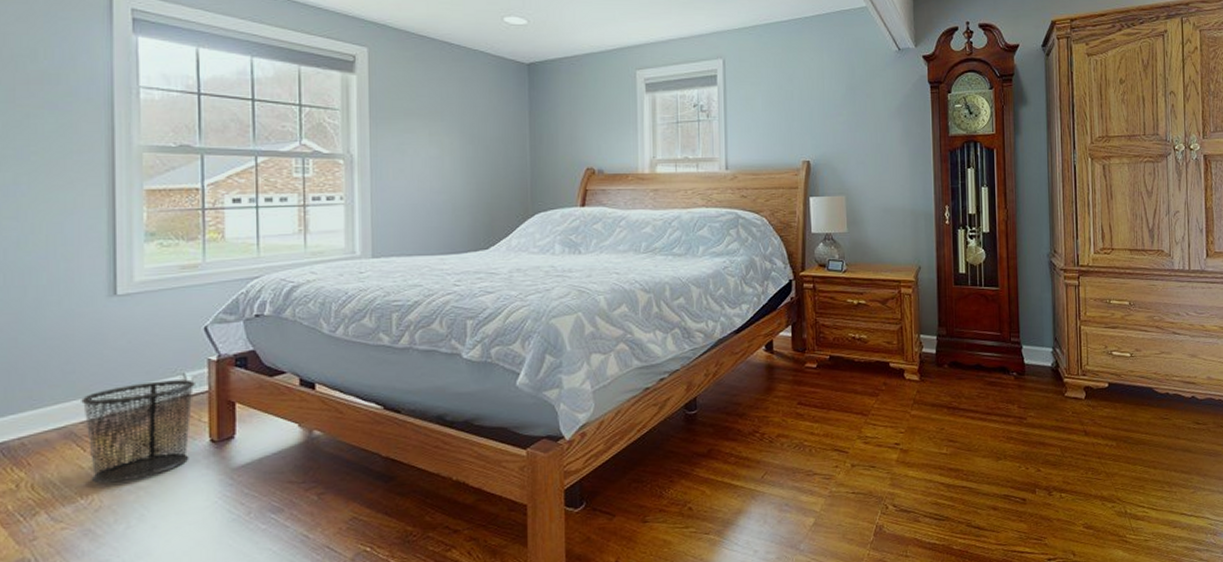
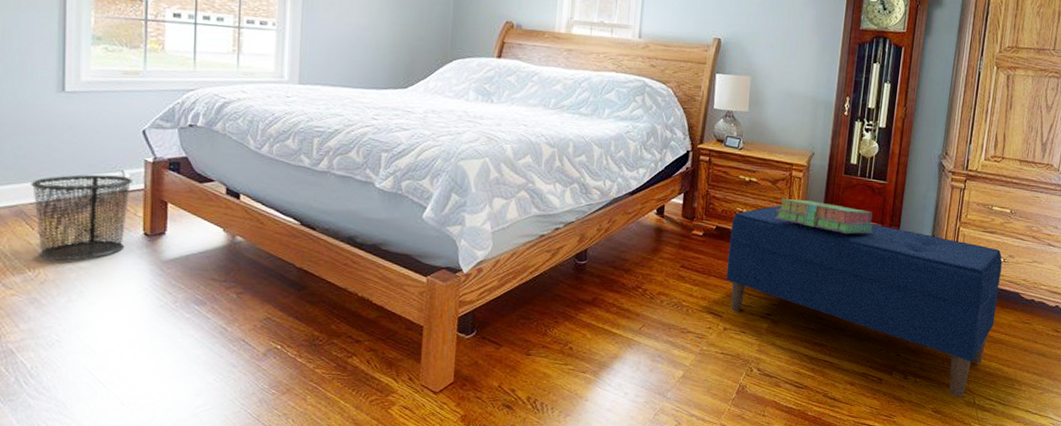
bench: none [845,325,1132,509] -> present [726,205,1003,398]
stack of books: none [890,317,993,347] -> present [775,199,874,234]

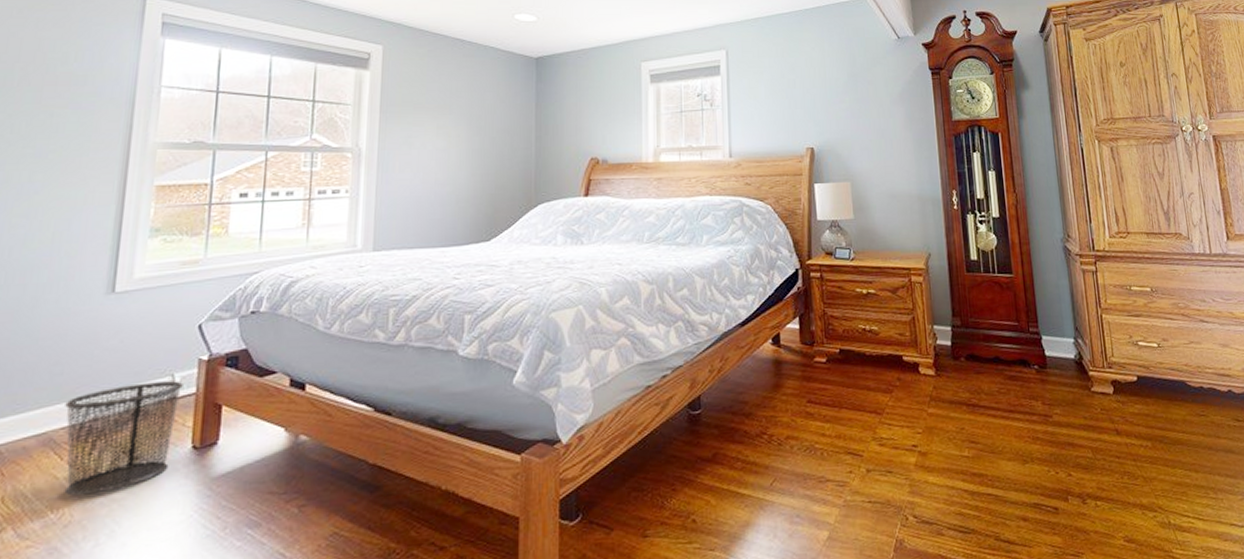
bench: present [726,205,1003,398] -> none [855,315,1167,519]
stack of books: present [775,199,874,234] -> none [901,306,1010,338]

